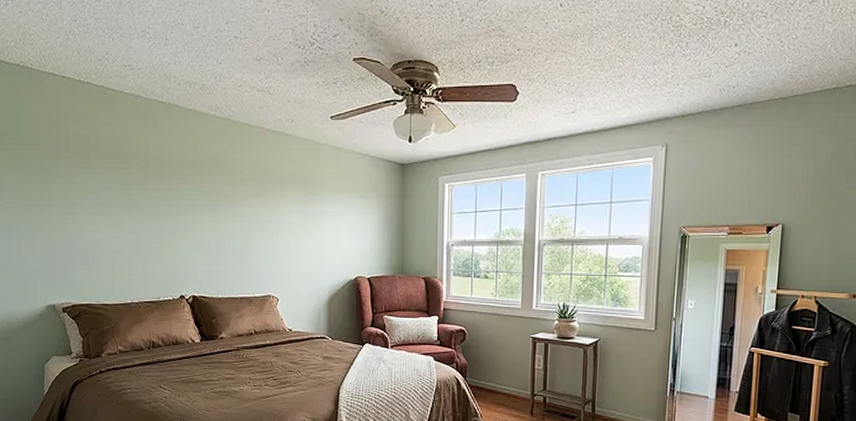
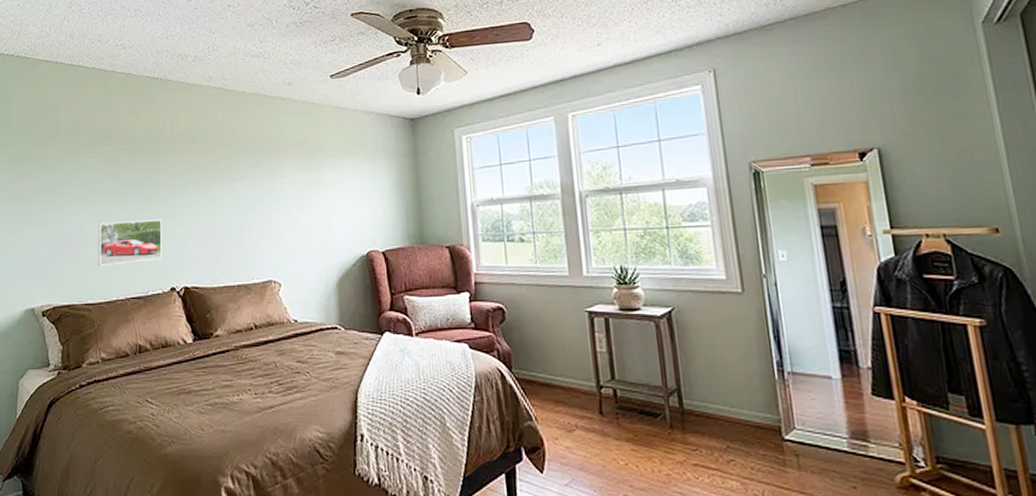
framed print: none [111,234,172,272] -> present [98,219,162,266]

